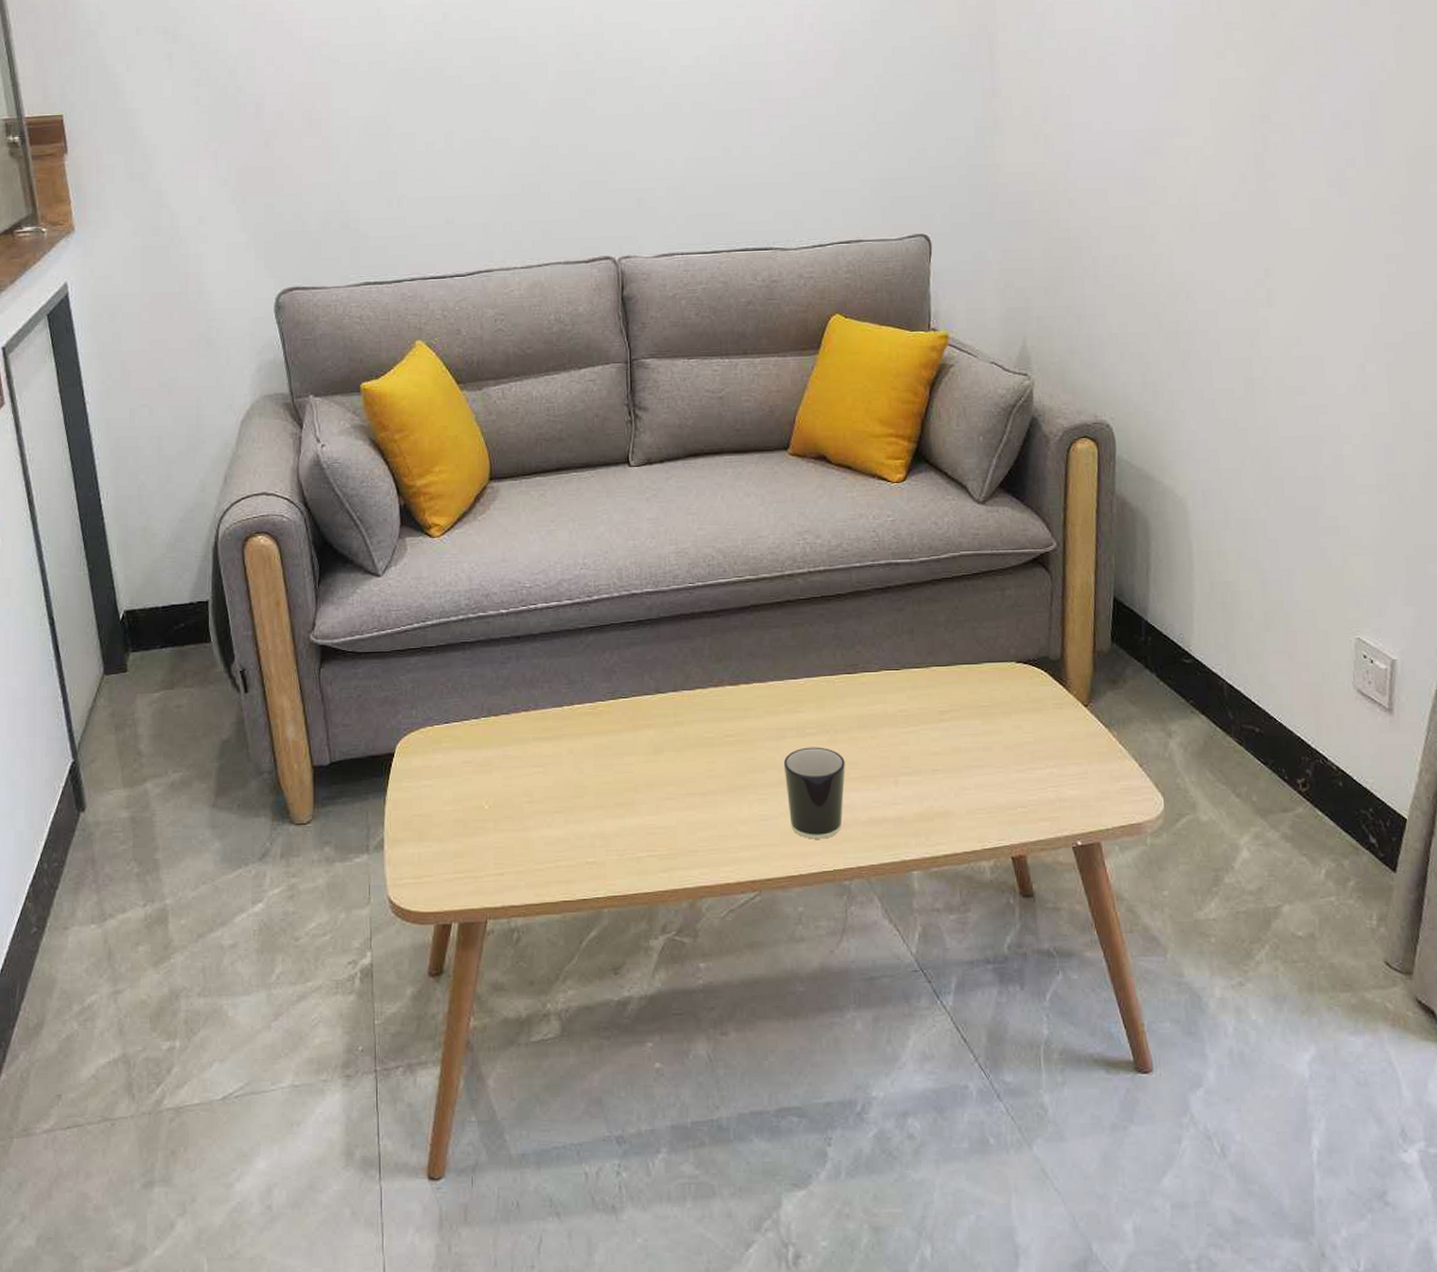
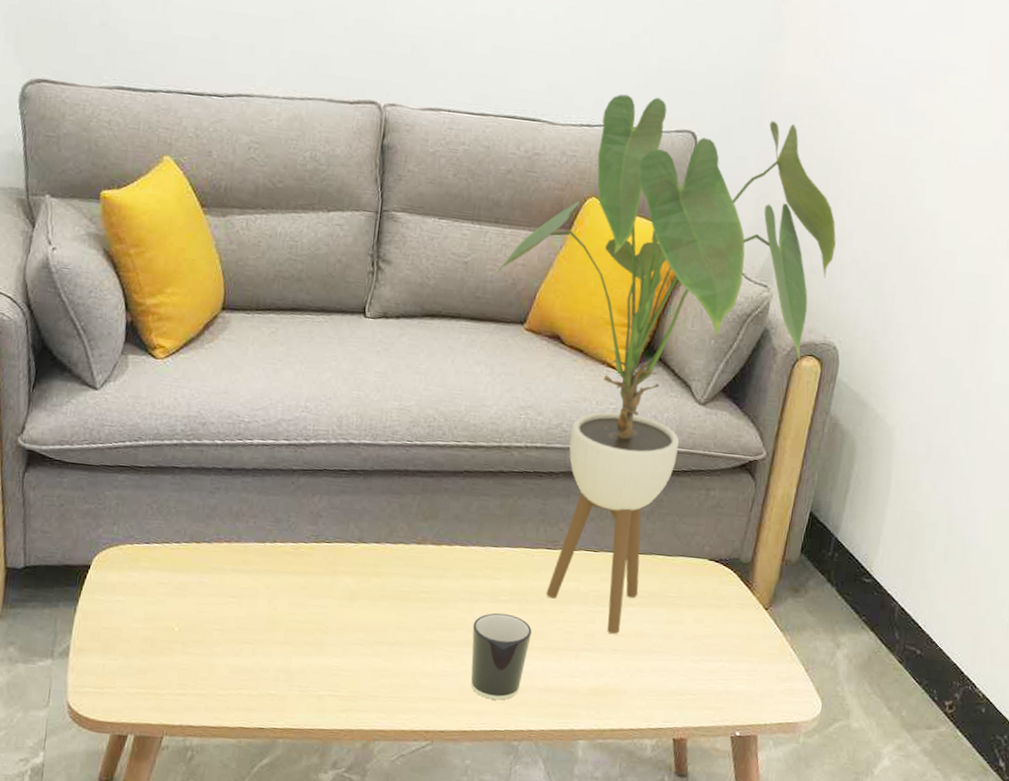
house plant: none [748,207,1090,753] -> present [492,94,836,634]

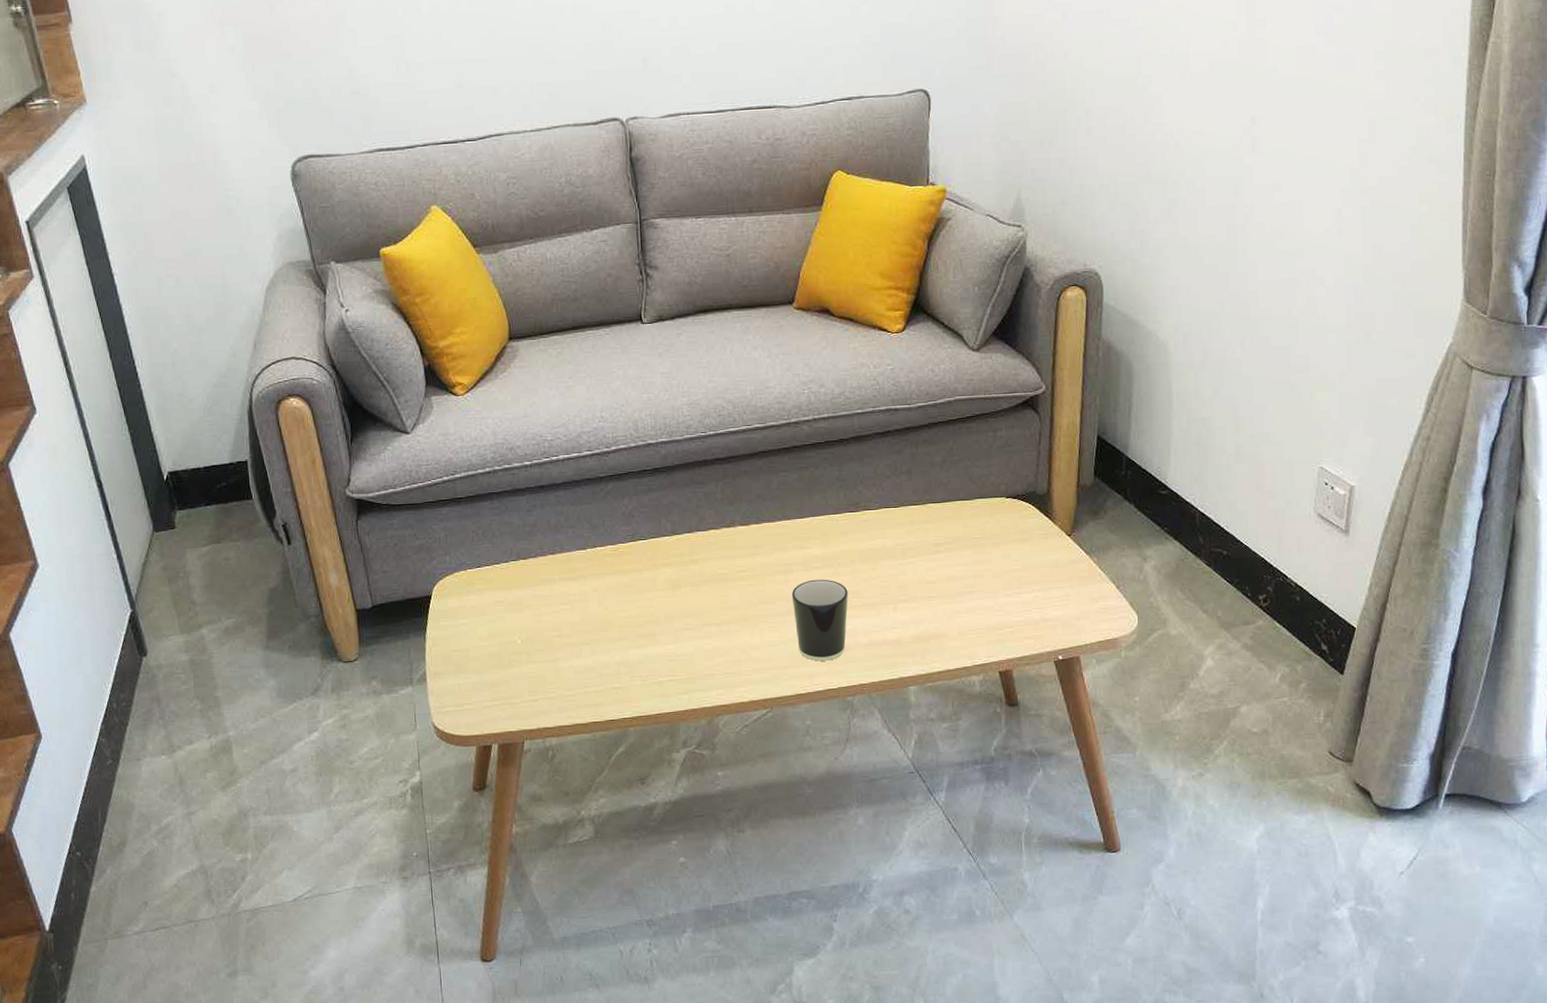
house plant: present [492,94,836,634] -> none [754,63,1082,582]

